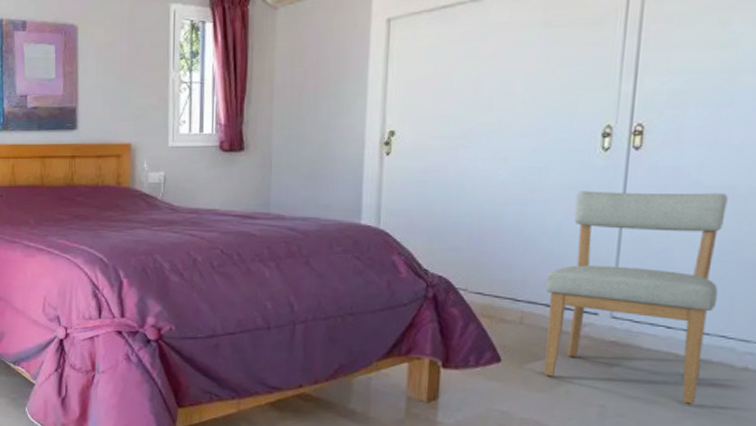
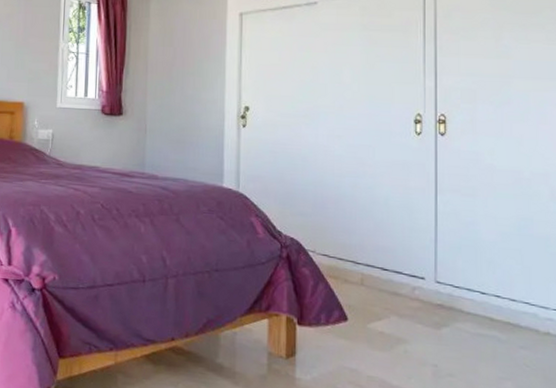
chair: present [544,190,728,405] -> none [379,168,519,367]

